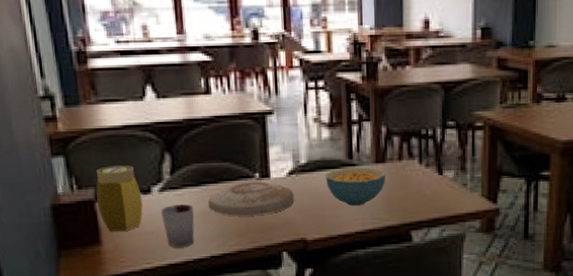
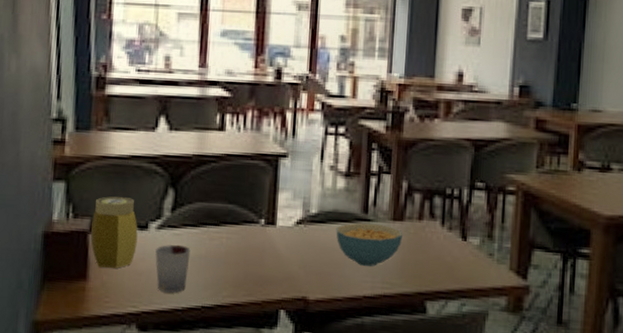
plate: present [208,181,294,217] -> none [206,228,300,266]

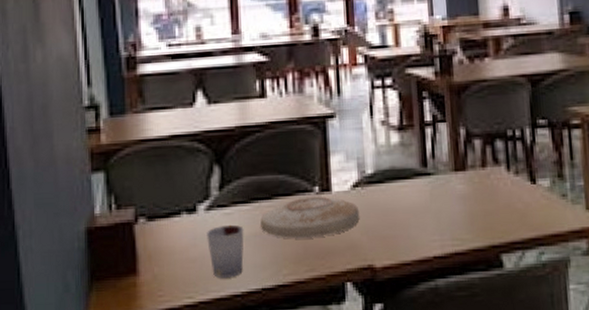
jar: present [90,196,138,268] -> none [135,181,186,259]
plate: none [206,228,300,266] -> present [260,196,360,239]
cereal bowl: present [336,222,403,266] -> none [395,177,468,224]

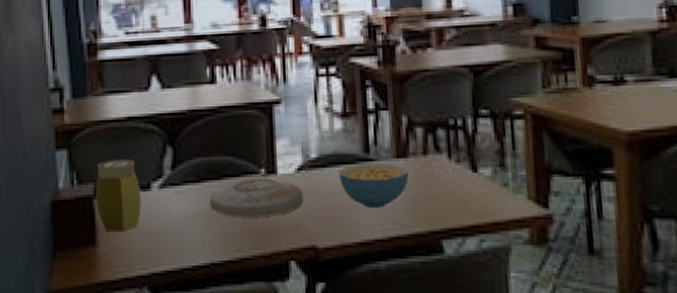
jar: none [135,181,186,259] -> present [95,159,141,231]
cup: present [207,224,244,279] -> none [160,202,194,253]
cereal bowl: none [395,177,468,224] -> present [338,163,409,208]

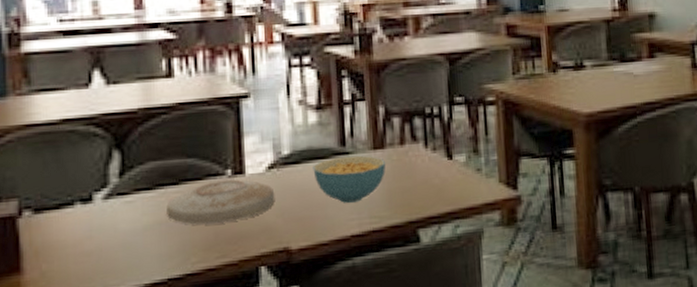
jar: present [95,159,141,231] -> none [19,168,81,255]

